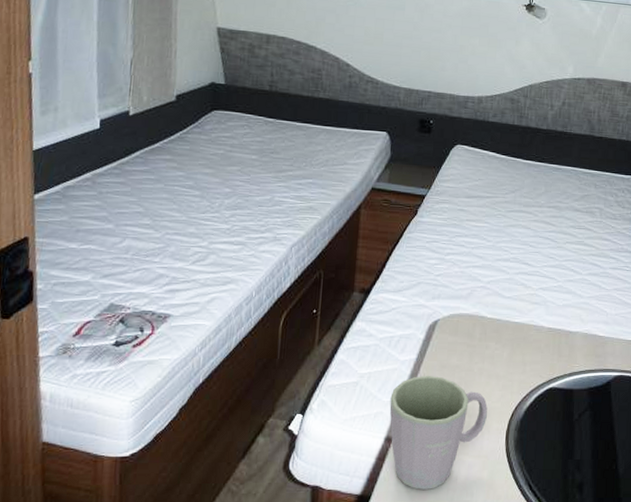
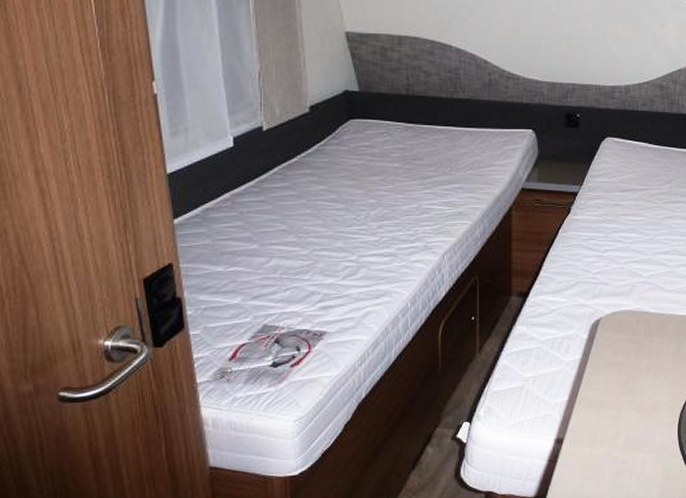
mug: present [389,375,488,490] -> none [557,374,657,488]

